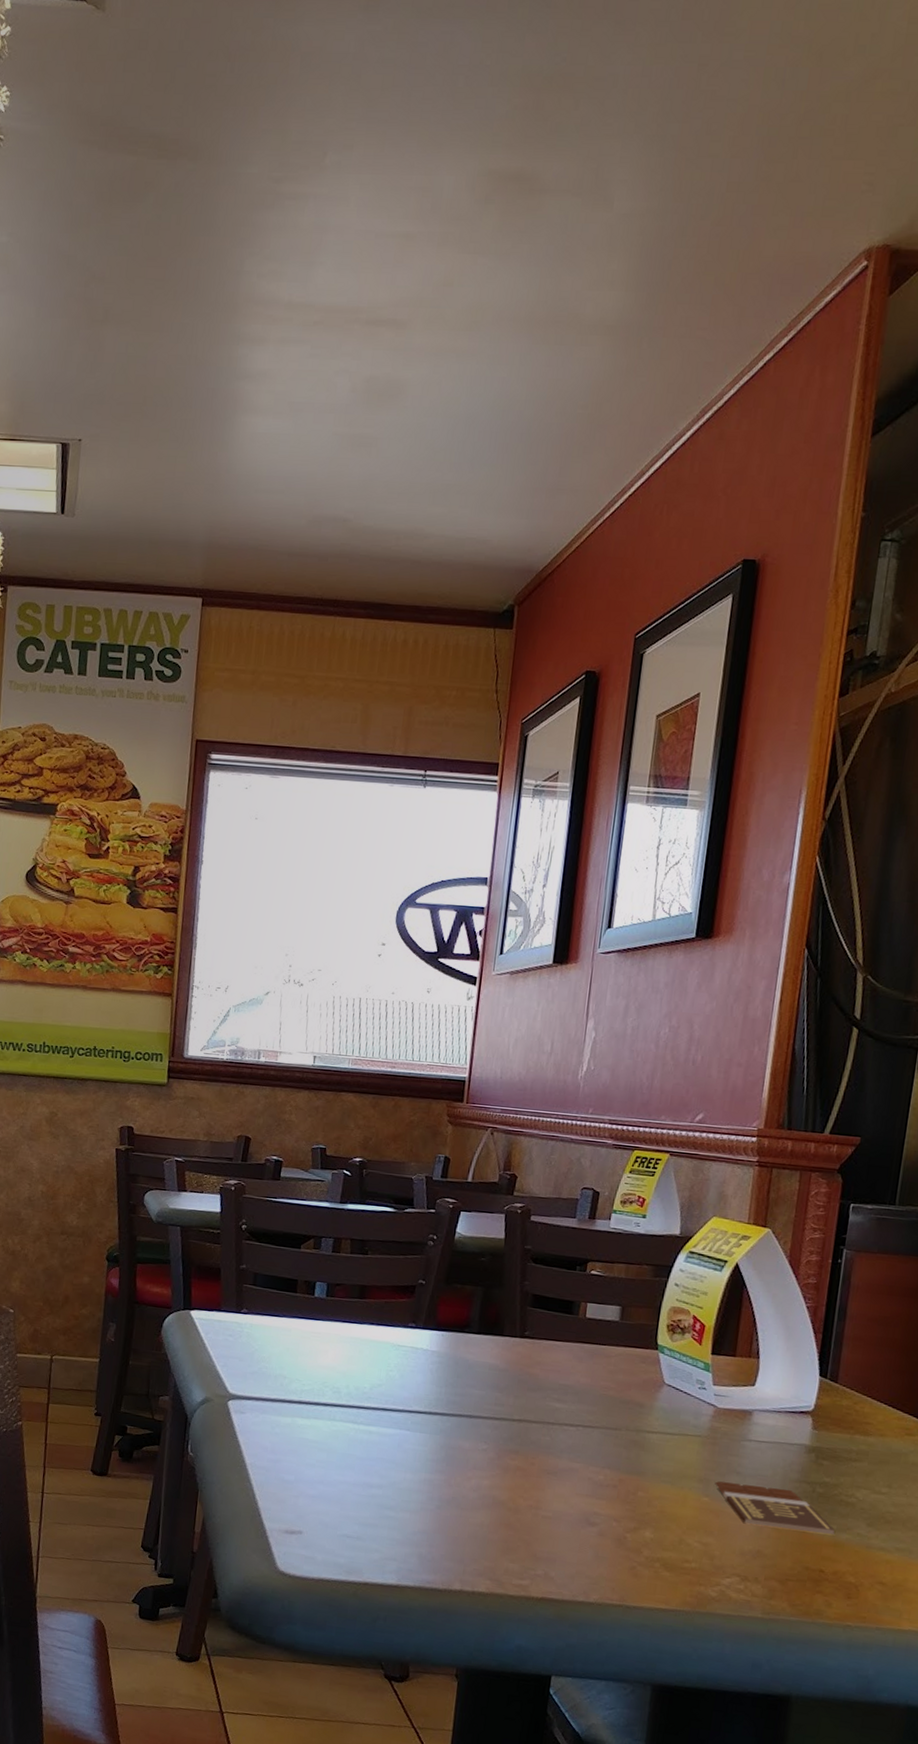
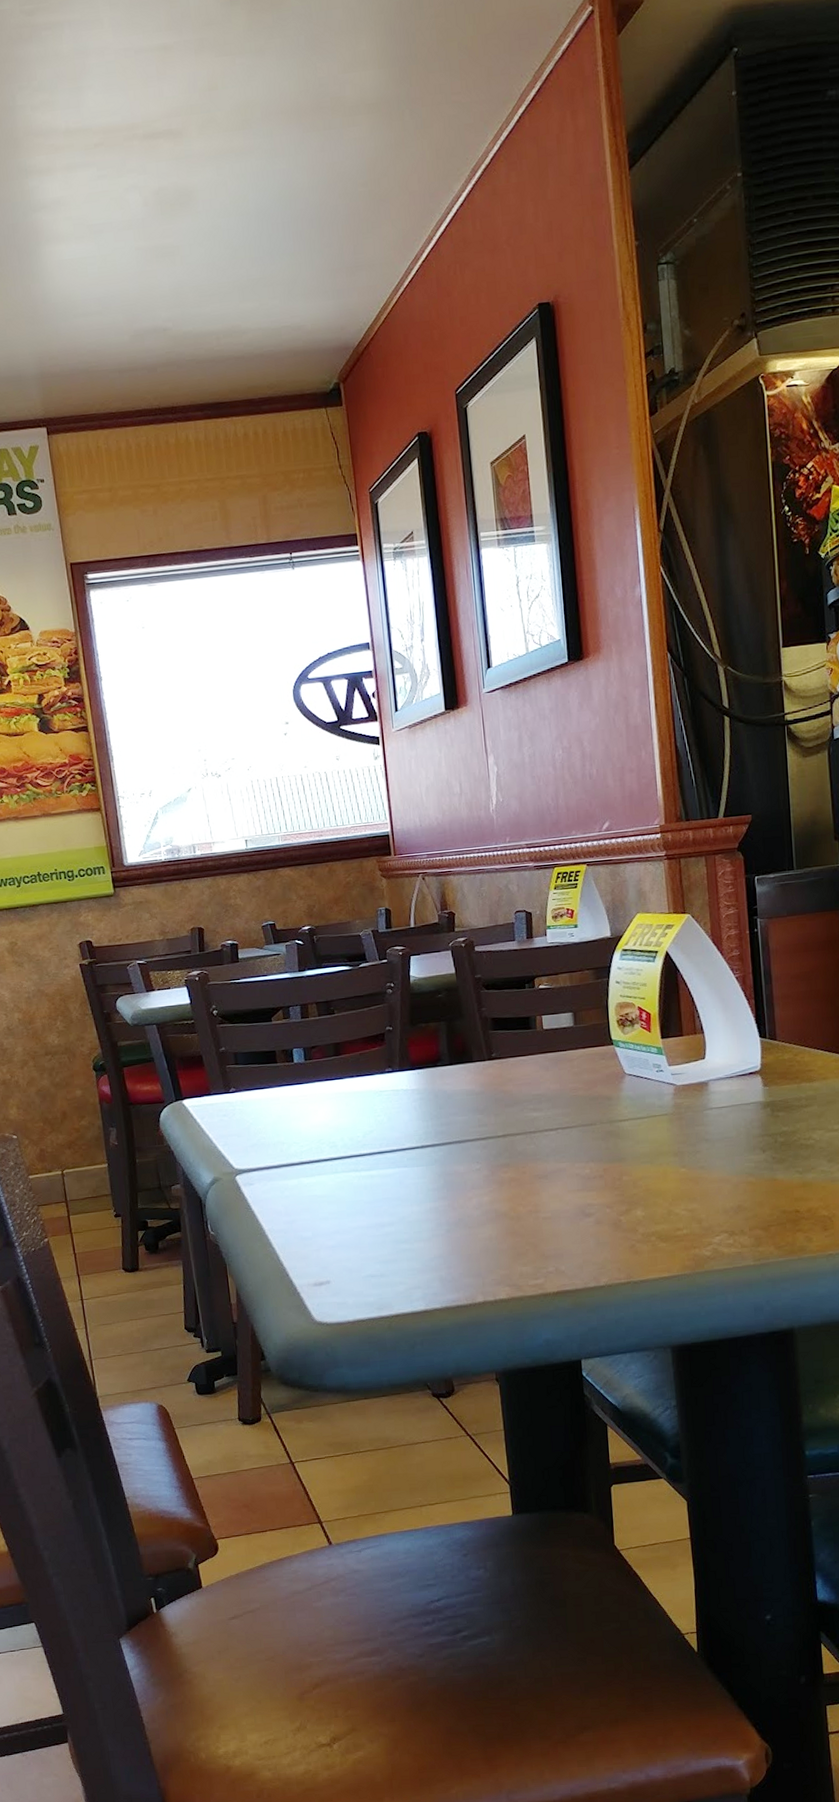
chocolate bar: present [715,1481,835,1535] -> none [688,1145,801,1185]

